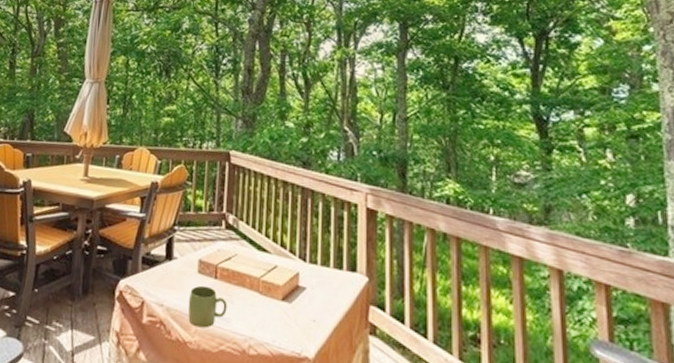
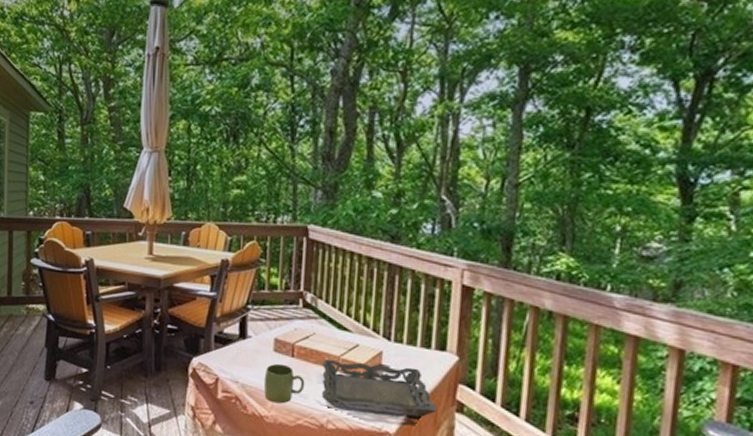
tray: none [243,281,353,342] -> present [322,359,438,418]

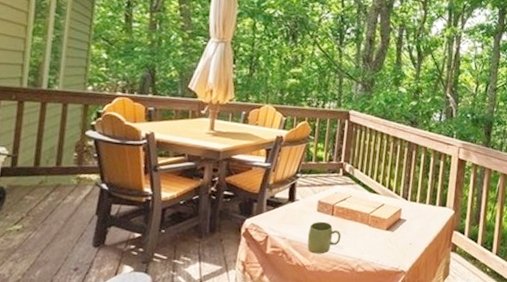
tray: present [322,359,438,418] -> none [354,217,439,258]

